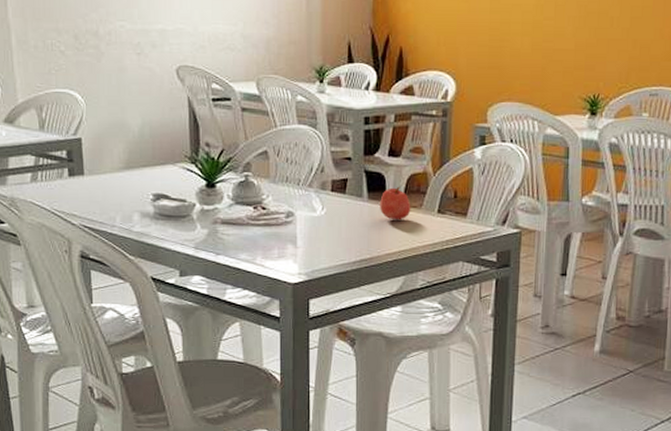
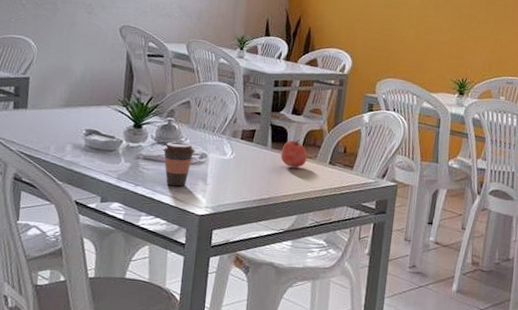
coffee cup: none [242,200,280,253] -> present [162,141,195,187]

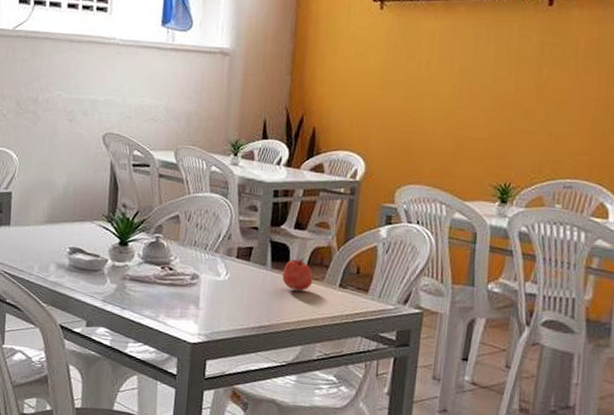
coffee cup: present [162,141,195,187] -> none [150,260,186,311]

